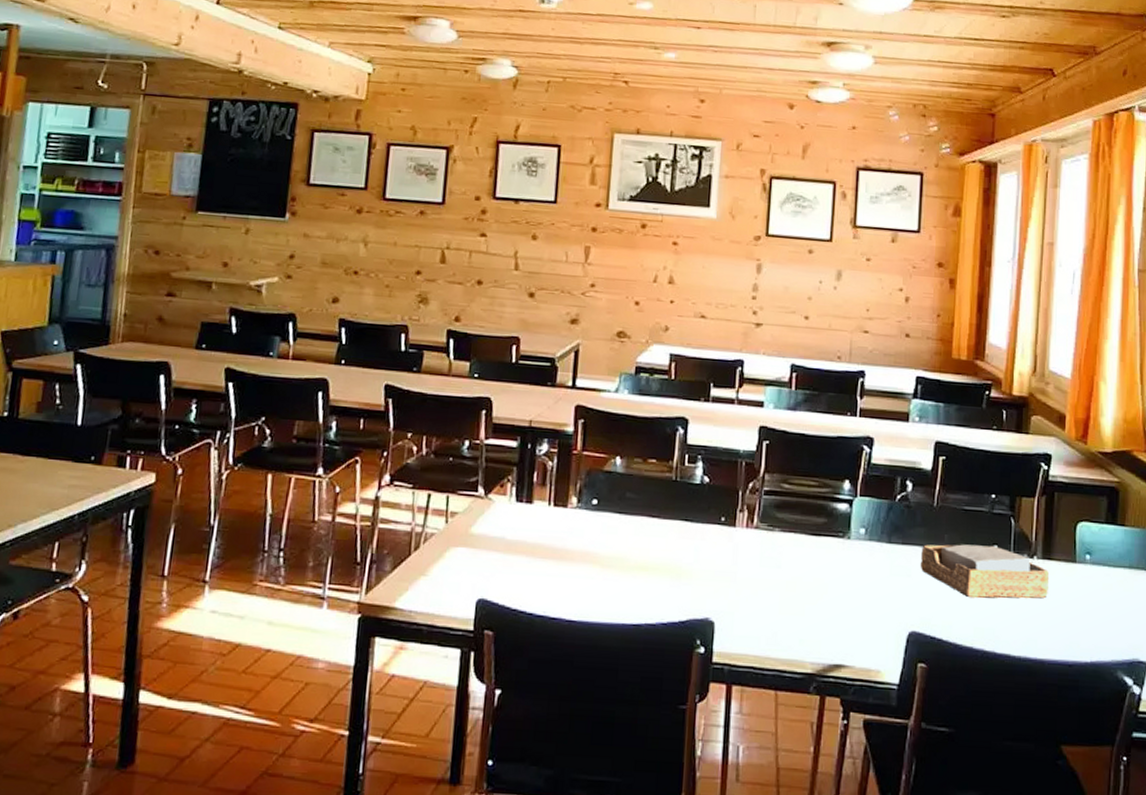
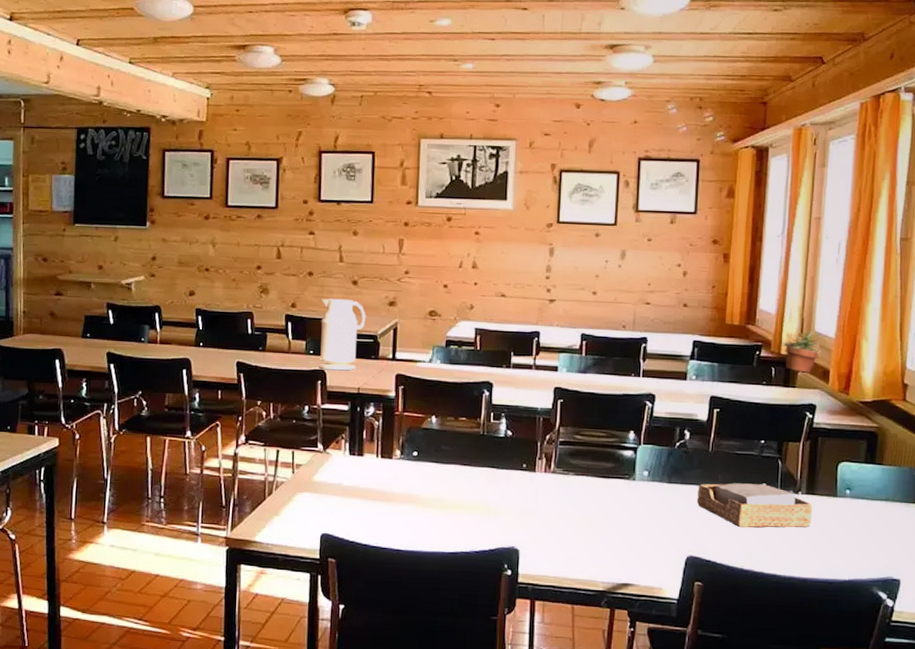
water jug: none [485,312,543,400] -> present [320,298,366,371]
potted plant: none [1013,368,1058,418] -> present [782,330,823,373]

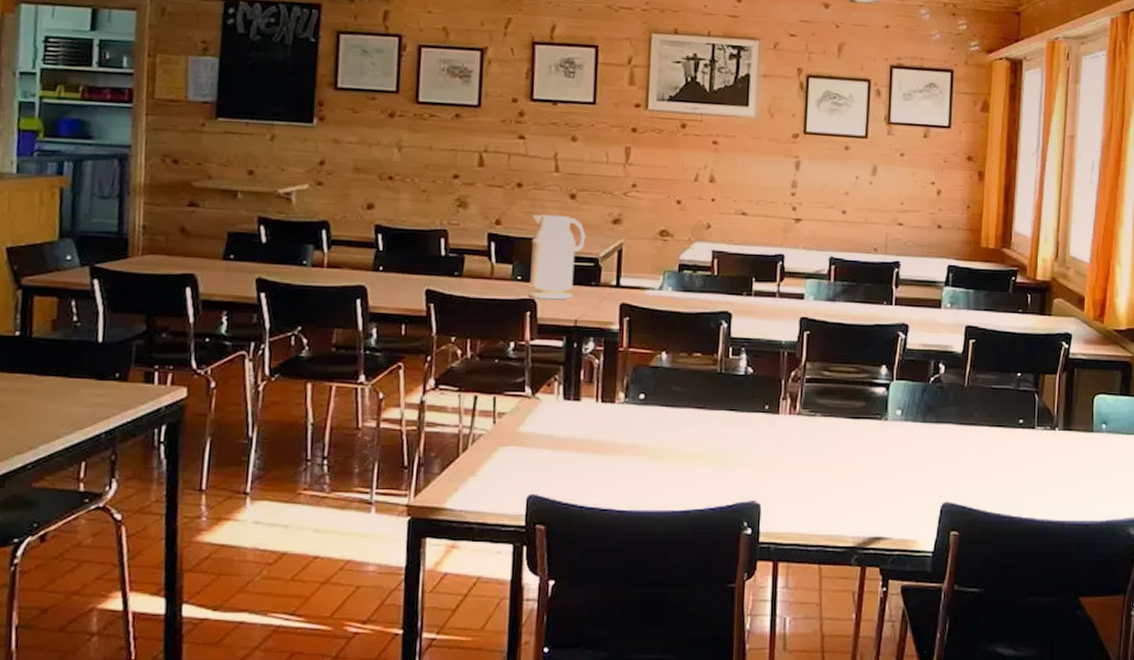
napkin holder: present [697,483,812,528] -> none [953,420,1069,470]
potted plant: present [782,330,823,373] -> none [1037,254,1078,300]

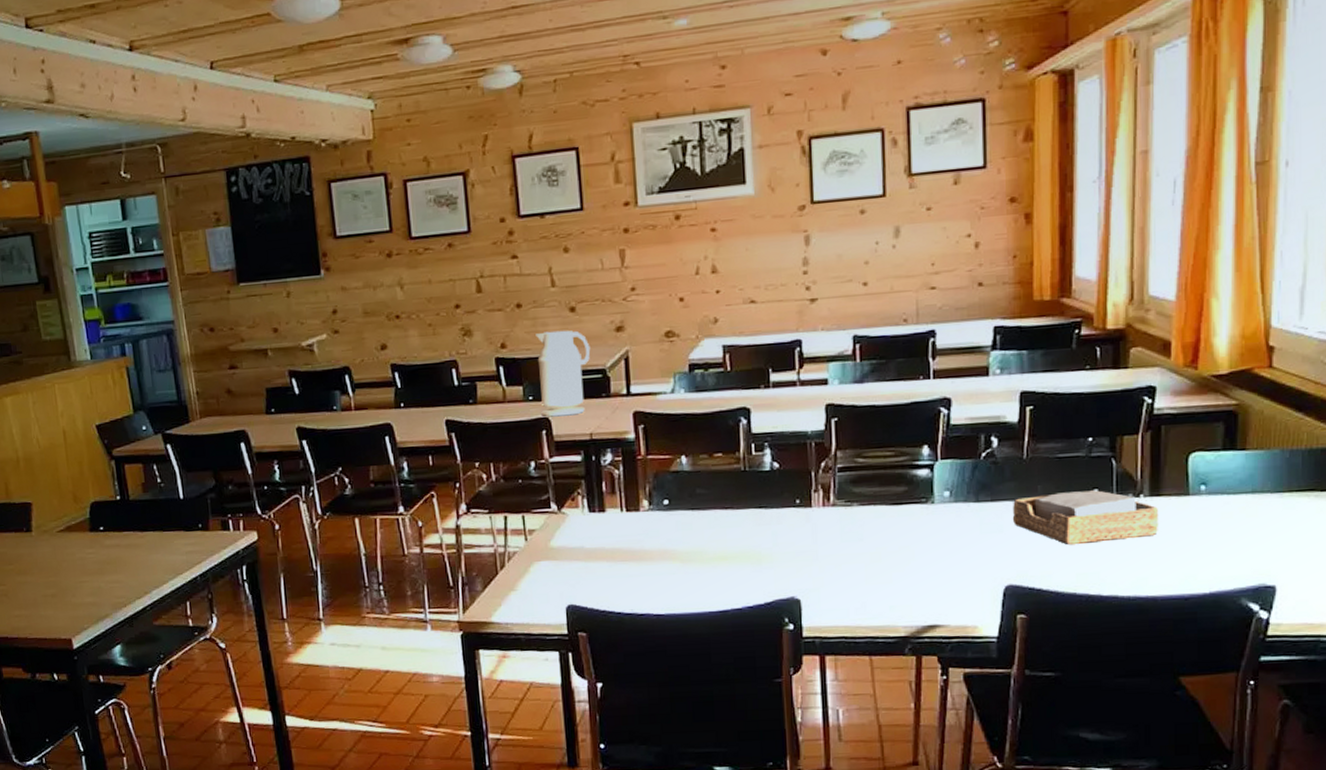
napkin holder: none [953,420,1069,470] -> present [1013,490,1158,546]

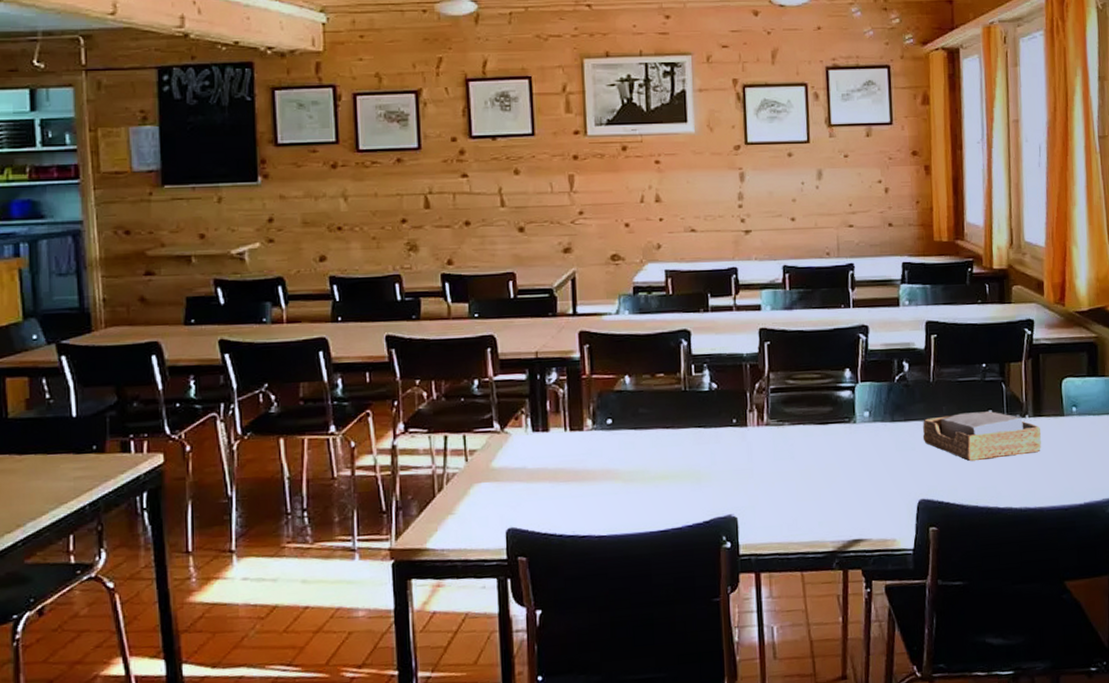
water jug: present [535,330,591,417] -> none [483,249,538,335]

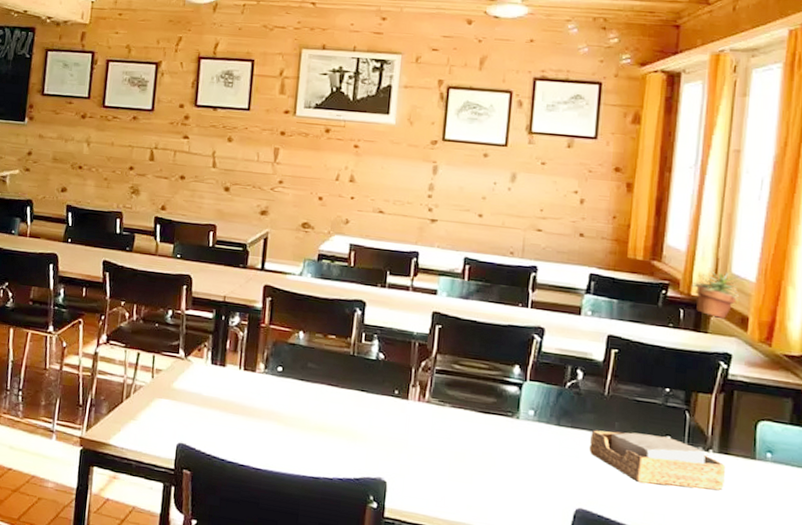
potted plant: none [993,241,1035,287] -> present [692,270,741,319]

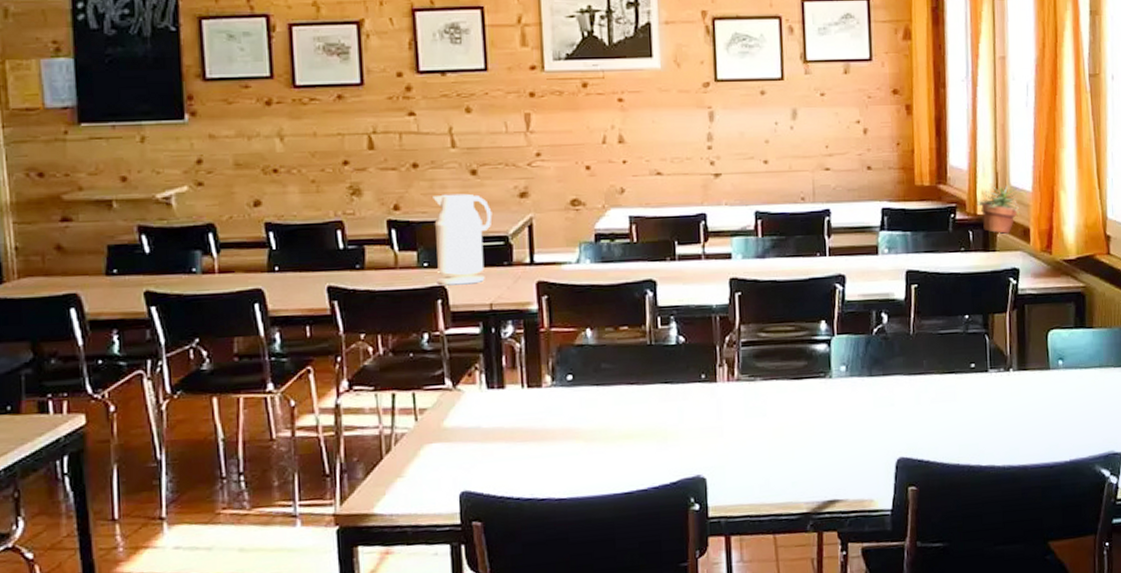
water jug: none [186,203,237,278] -> present [433,193,492,286]
napkin holder: present [590,430,725,491] -> none [902,365,1026,418]

